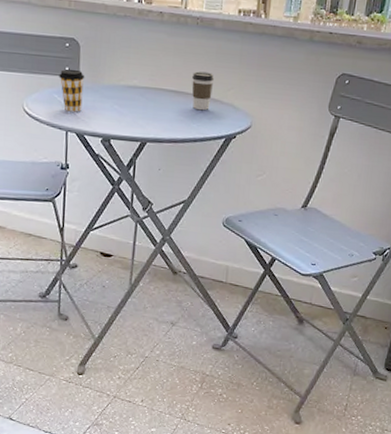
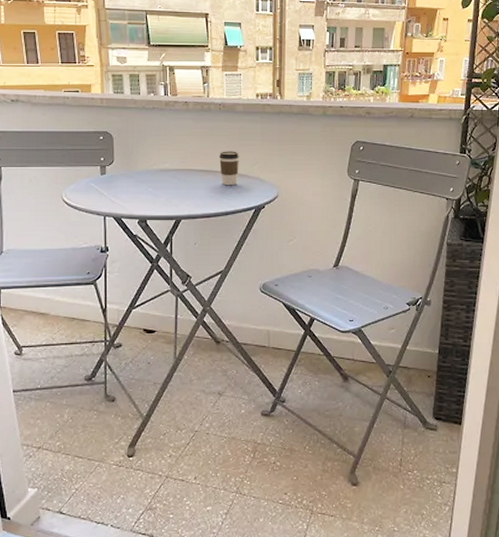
coffee cup: present [59,69,85,112] -> none [95,159,120,198]

